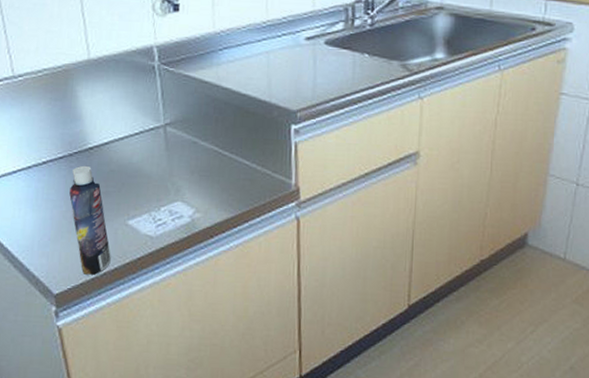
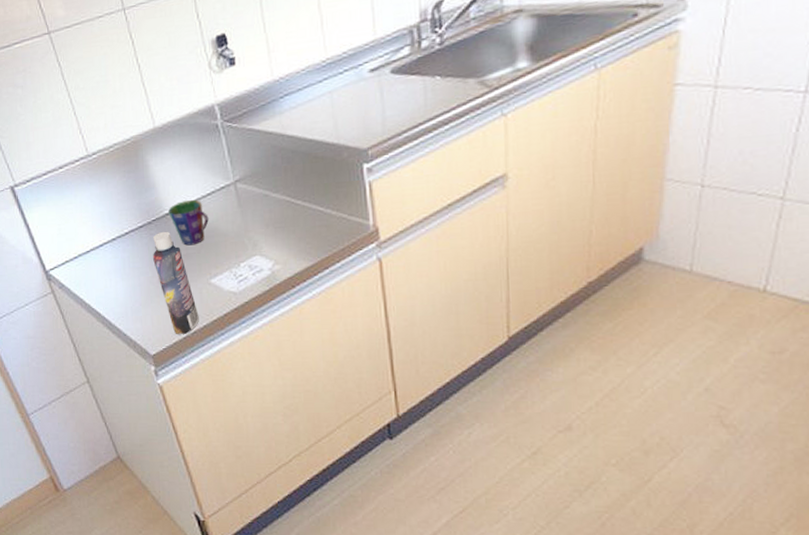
cup: none [92,136,134,184] -> present [168,199,209,246]

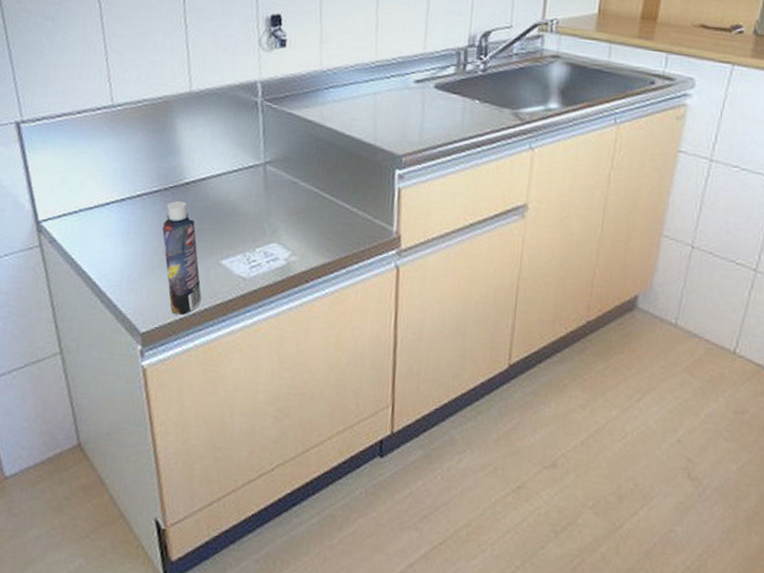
cup: present [168,199,209,246] -> none [189,172,231,221]

